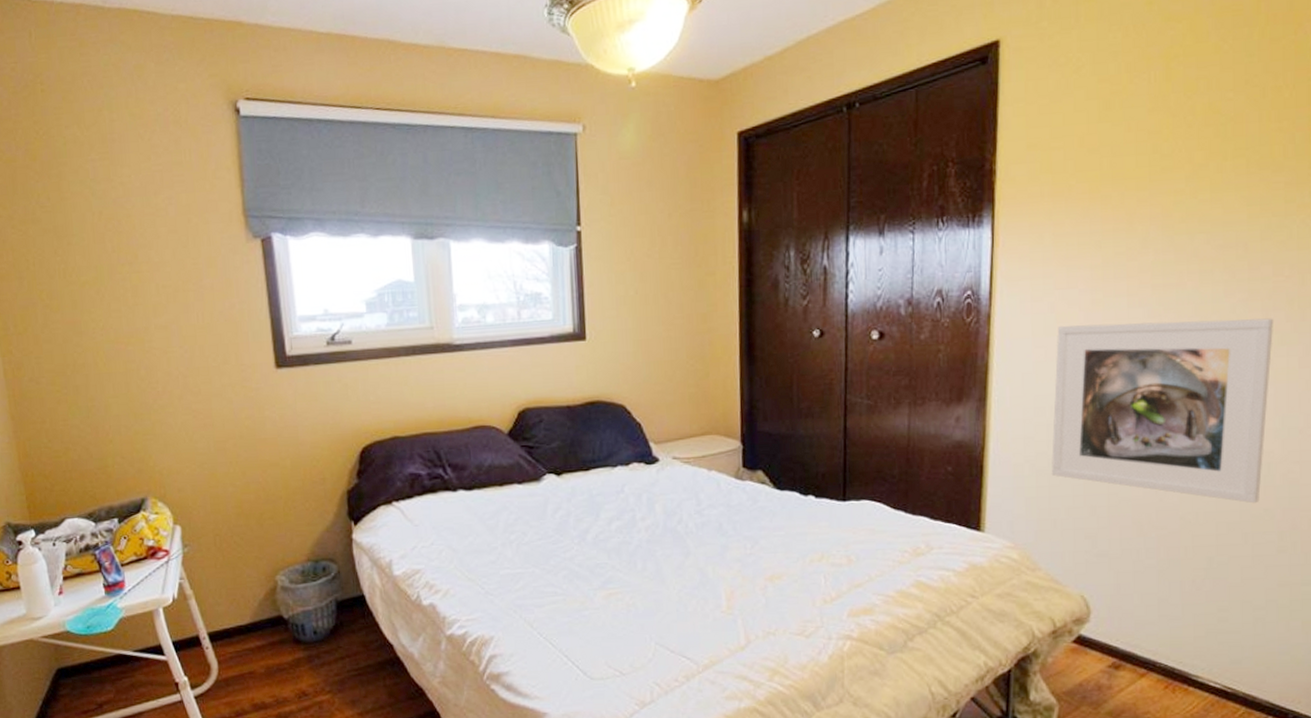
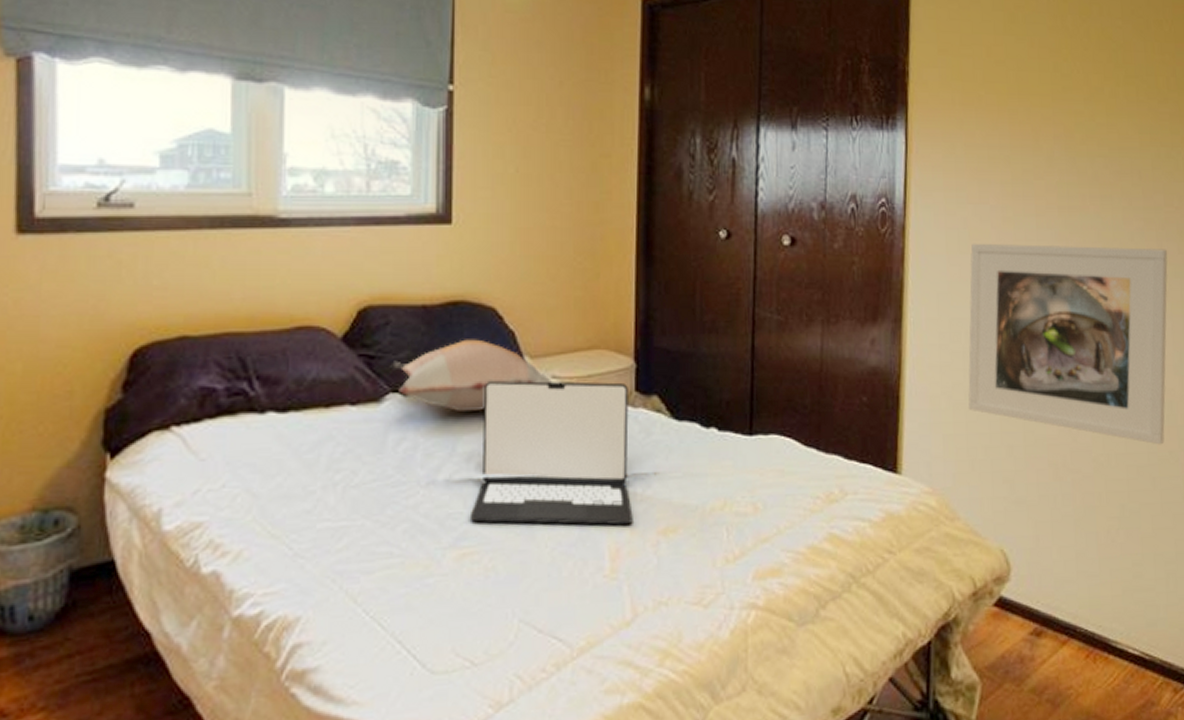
decorative pillow: none [544,430,673,488] -> present [388,339,552,413]
laptop: none [613,461,744,573] -> present [469,380,633,526]

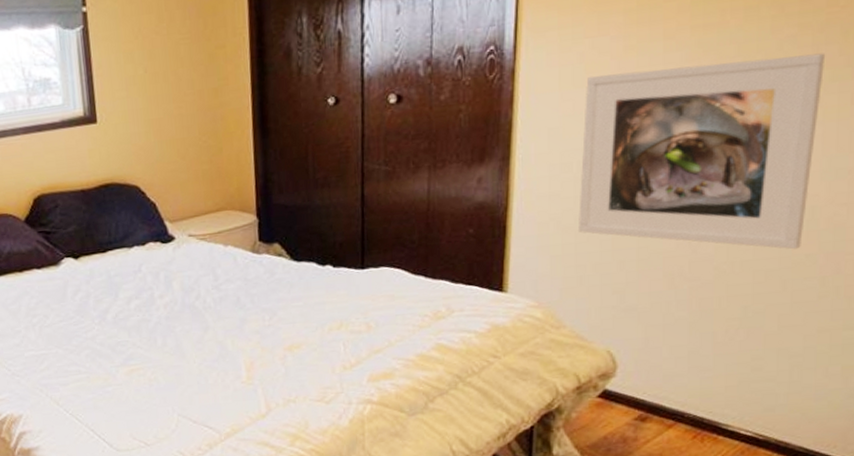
decorative pillow: present [388,339,552,413] -> none [61,211,189,268]
laptop: present [469,380,633,526] -> none [133,235,263,347]

